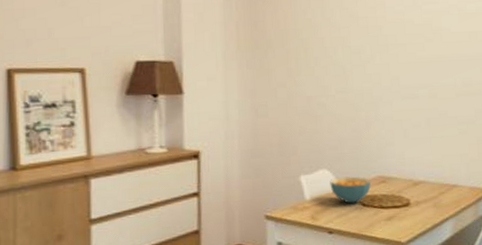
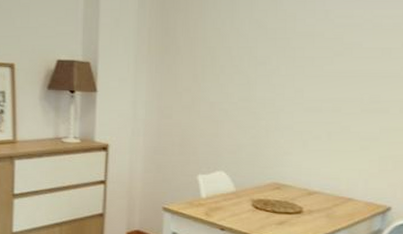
cereal bowl: present [330,176,371,204] -> none [225,180,265,205]

